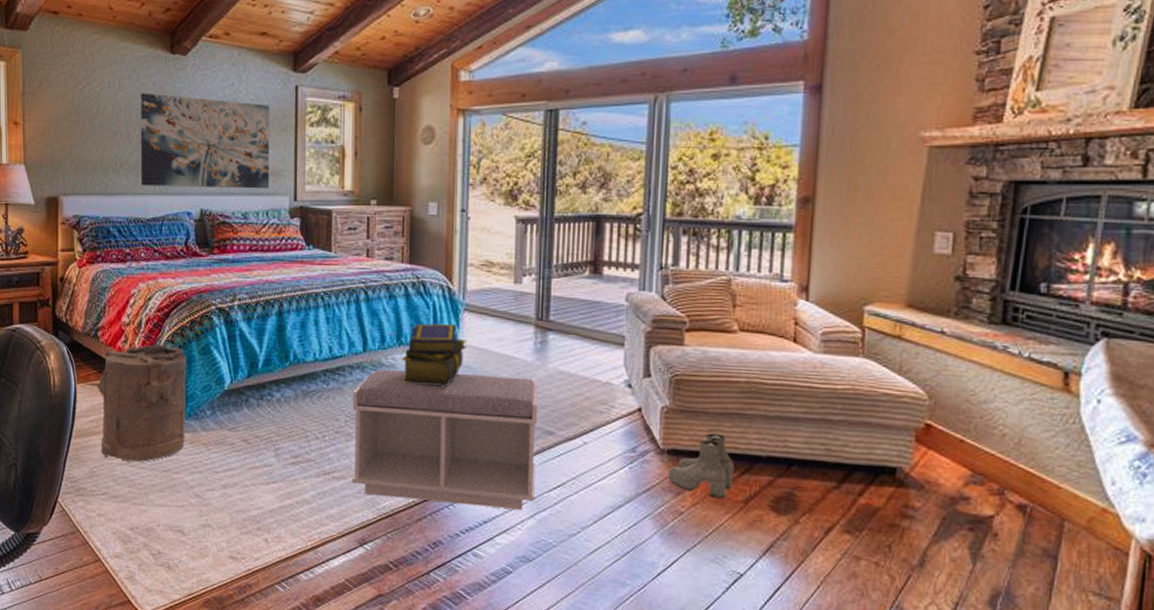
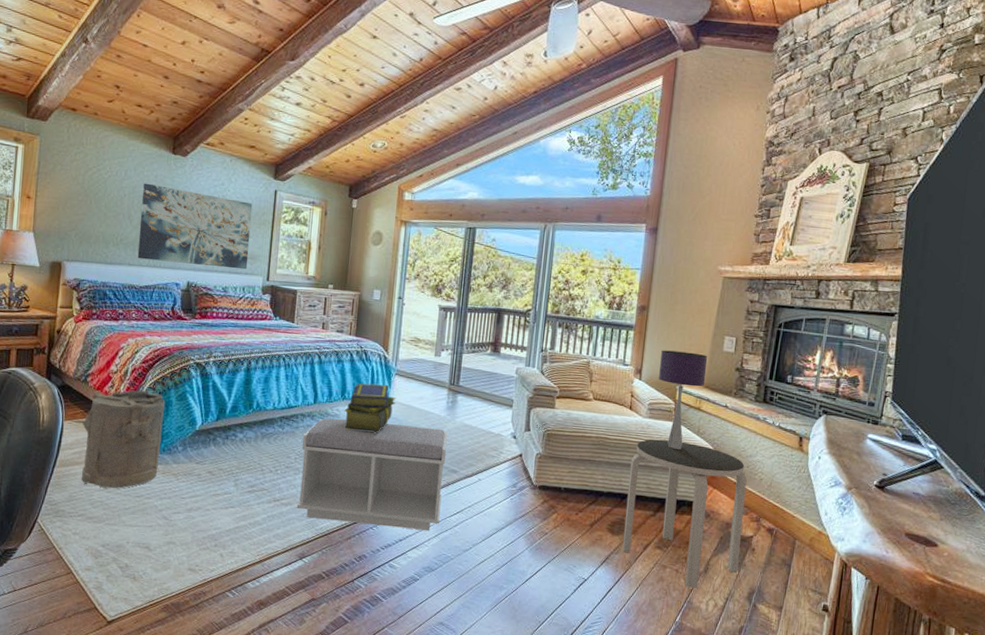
boots: present [669,433,734,499] -> none [538,474,585,523]
side table: none [792,382,981,590] -> present [622,439,747,590]
table lamp: none [835,257,910,395] -> present [659,350,708,450]

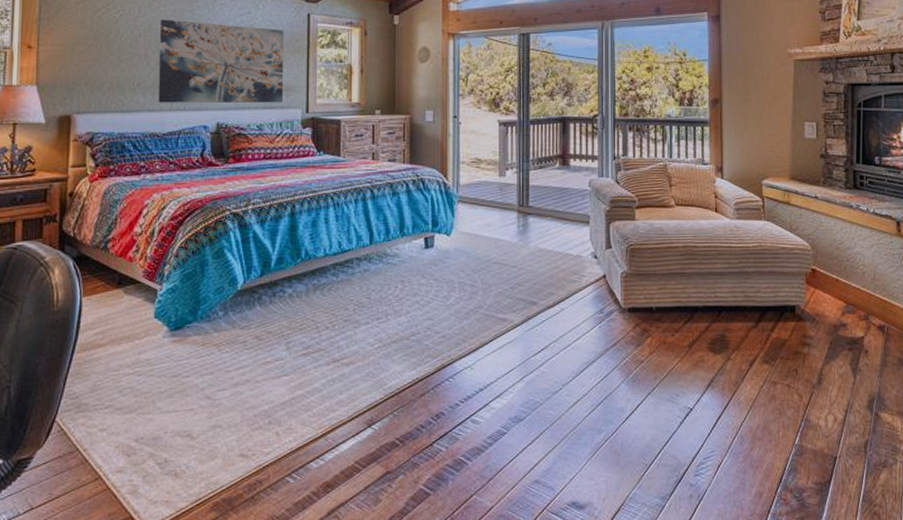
laundry hamper: present [70,390,165,489] -> none [89,251,200,373]
bench: present [296,418,448,530] -> none [360,257,523,377]
stack of books: present [343,383,396,434] -> none [405,214,462,271]
side table: present [622,439,747,590] -> none [723,241,853,405]
table lamp: present [659,350,708,450] -> none [741,143,791,250]

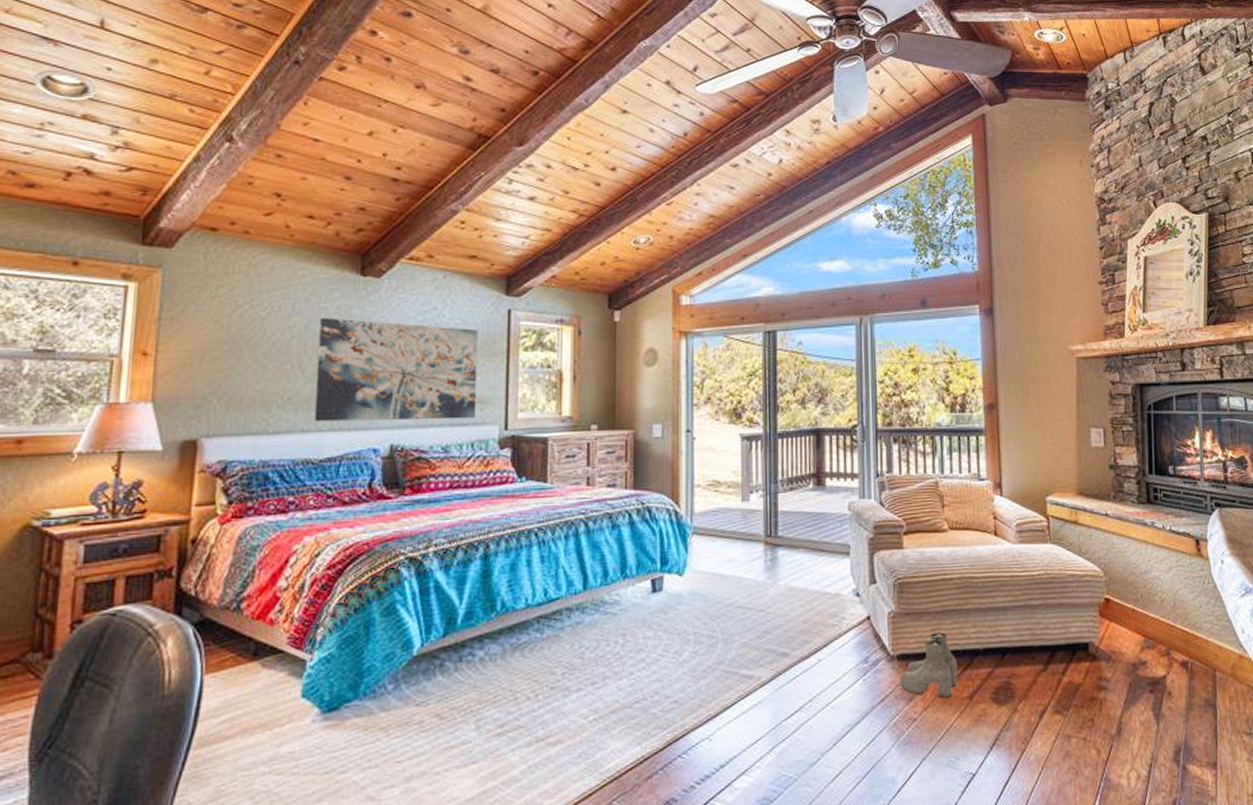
boots: none [630,291,680,346] -> present [900,632,958,699]

